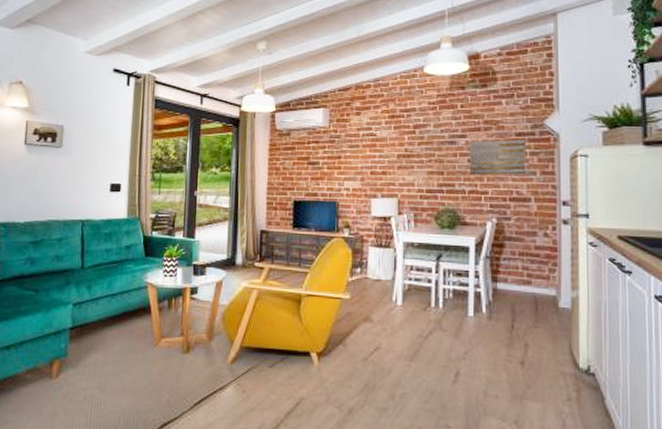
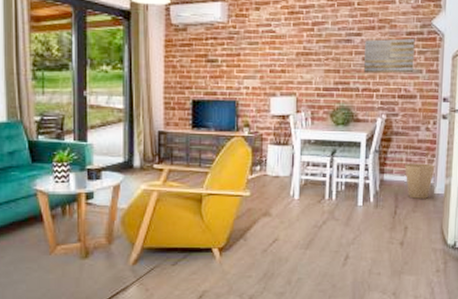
trash can: none [521,271,558,313] -> present [405,163,435,199]

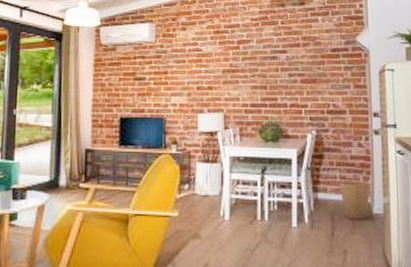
wall art: present [364,38,415,74] -> none [291,55,341,89]

